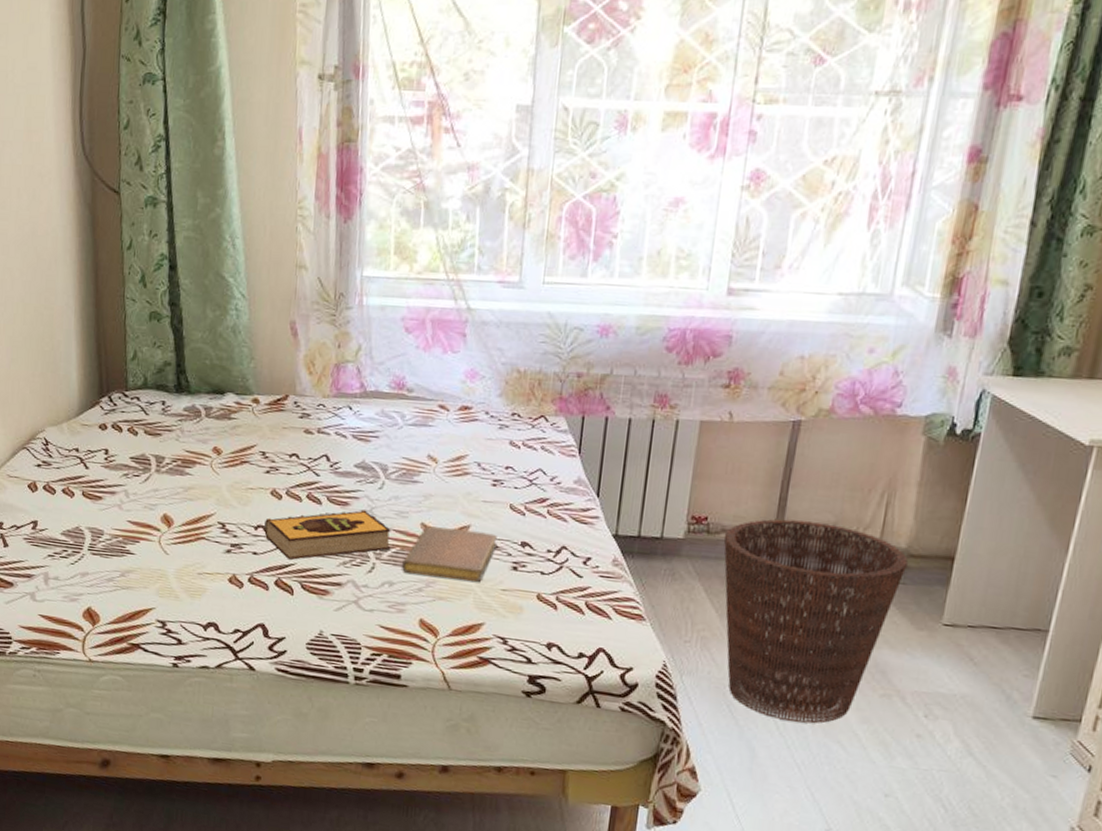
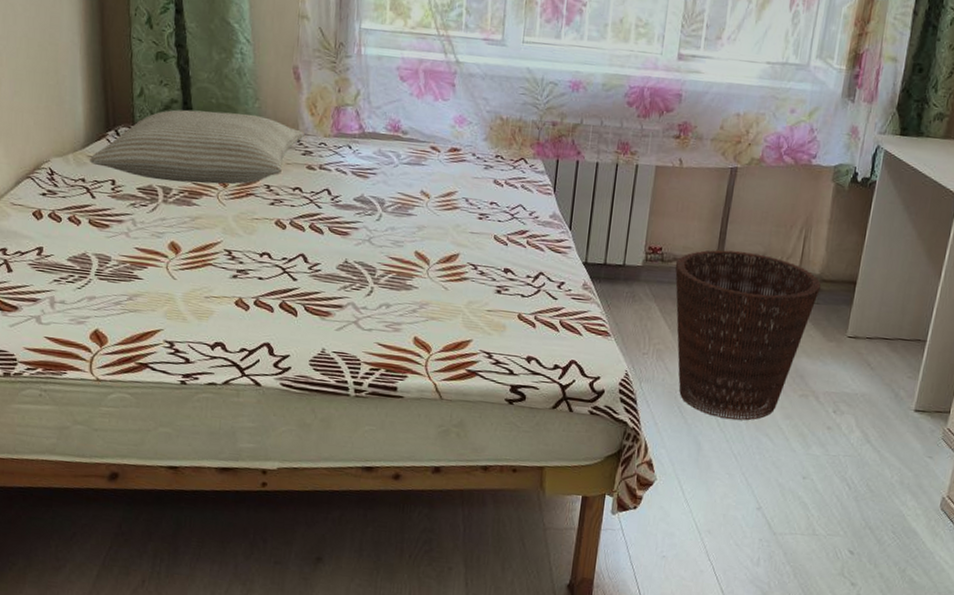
pillow: none [84,372,302,452] -> present [90,109,305,184]
hardback book: present [264,509,391,560] -> none [269,239,388,285]
notebook: present [402,526,497,582] -> none [398,254,483,304]

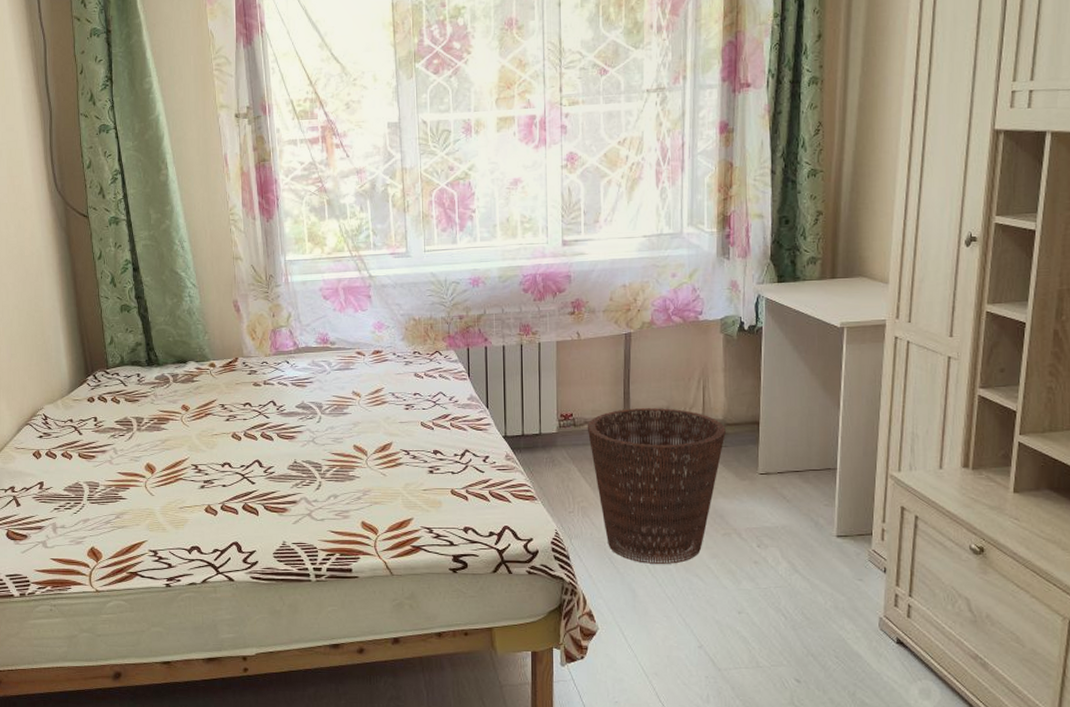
pillow: present [90,109,305,184] -> none [75,346,248,412]

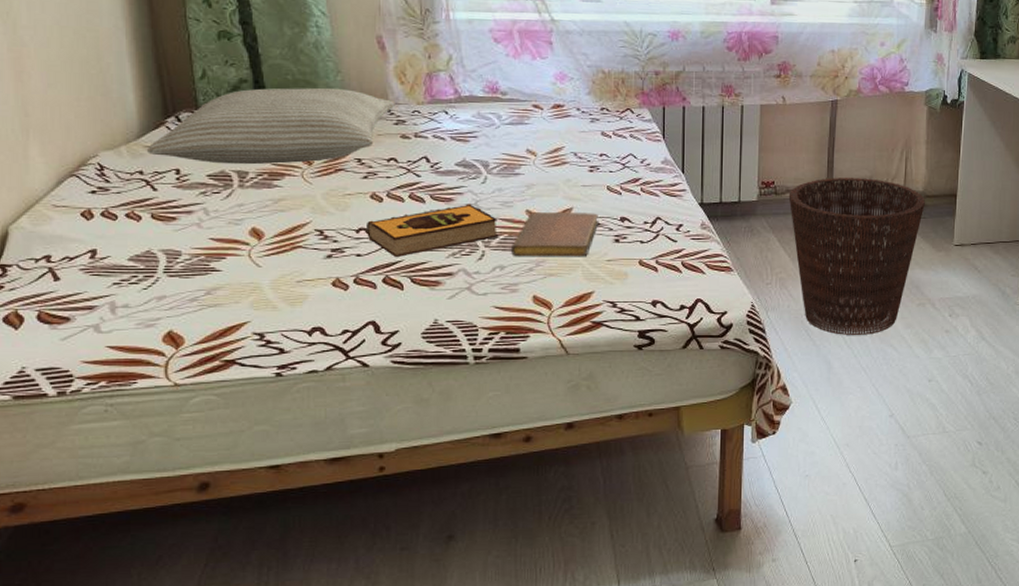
pillow: none [75,346,248,412] -> present [147,87,395,165]
hardback book: none [229,440,332,487] -> present [367,203,499,257]
notebook: none [343,447,414,487] -> present [511,212,598,257]

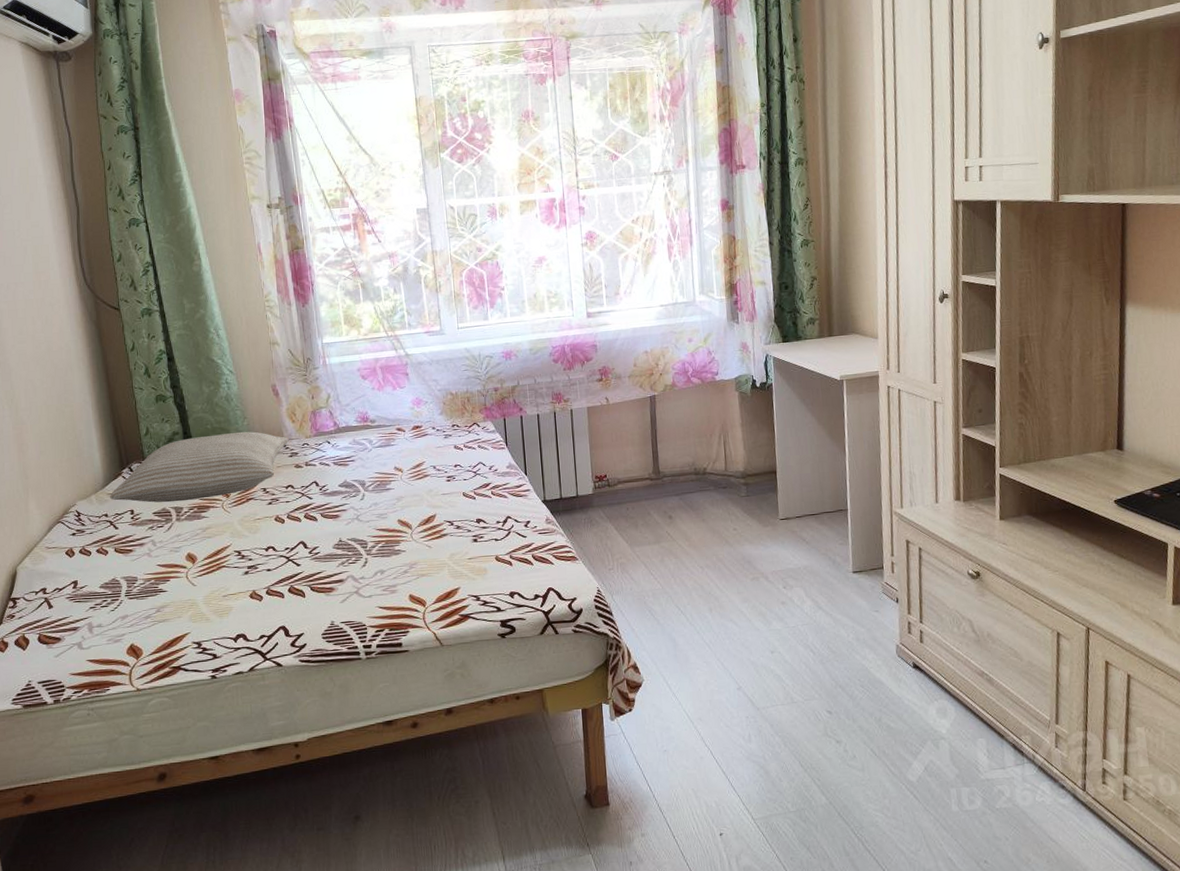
hardback book: present [367,203,499,257] -> none [273,518,378,569]
notebook: present [511,212,598,257] -> none [388,517,458,561]
basket: present [788,177,925,335] -> none [620,463,747,613]

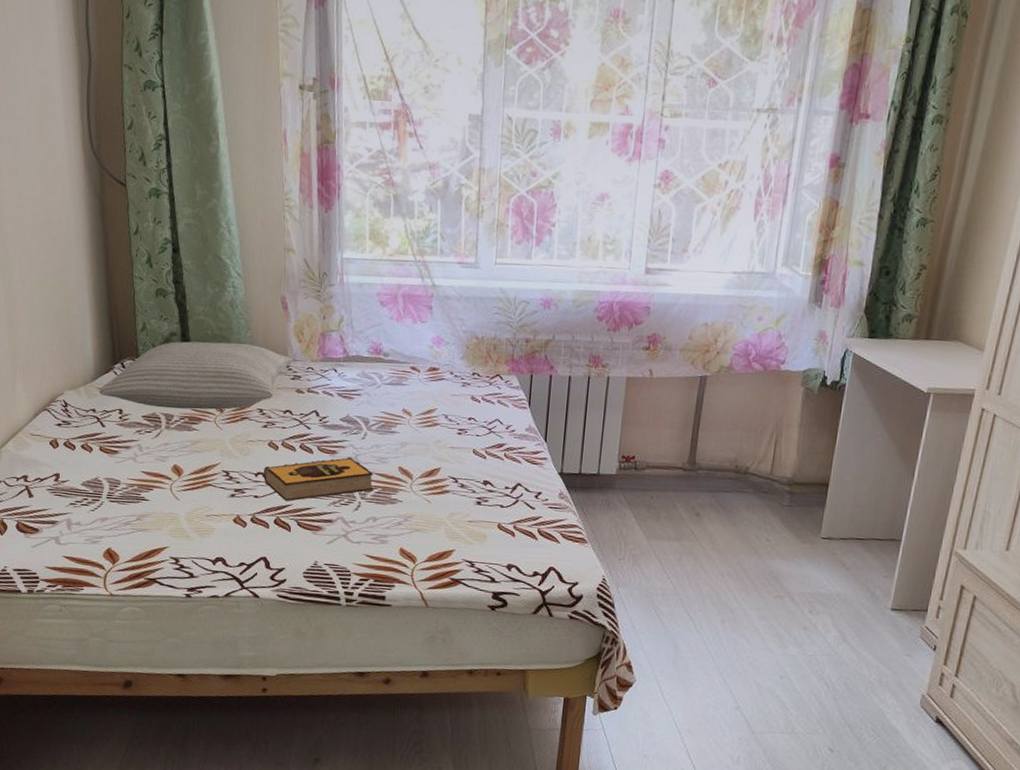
hardback book: none [273,518,378,569] -> present [264,457,374,501]

